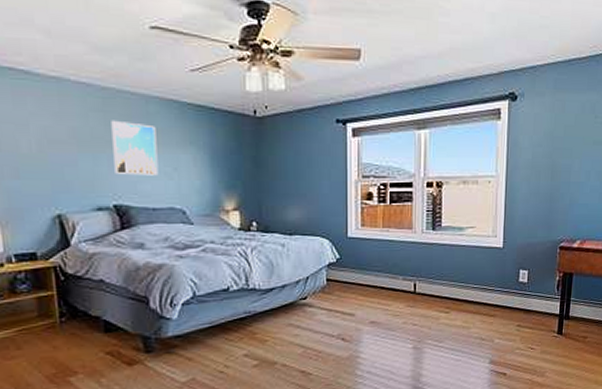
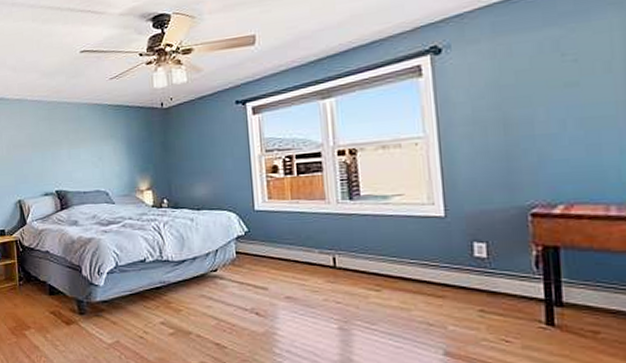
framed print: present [111,120,159,176] -> none [54,125,88,167]

